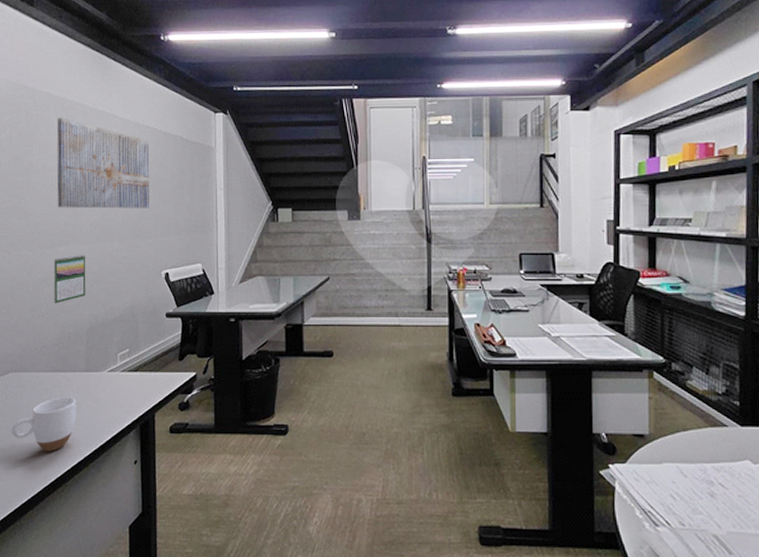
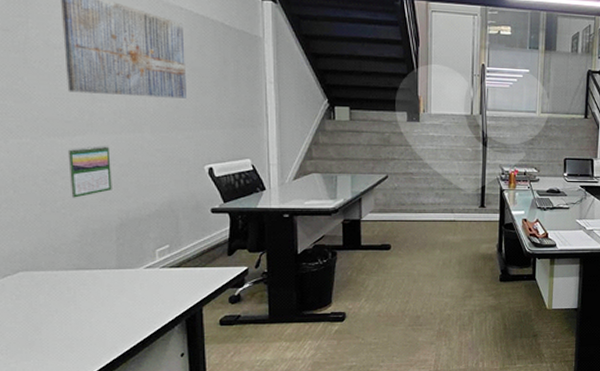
mug: present [11,397,76,452] -> none [26,295,109,351]

